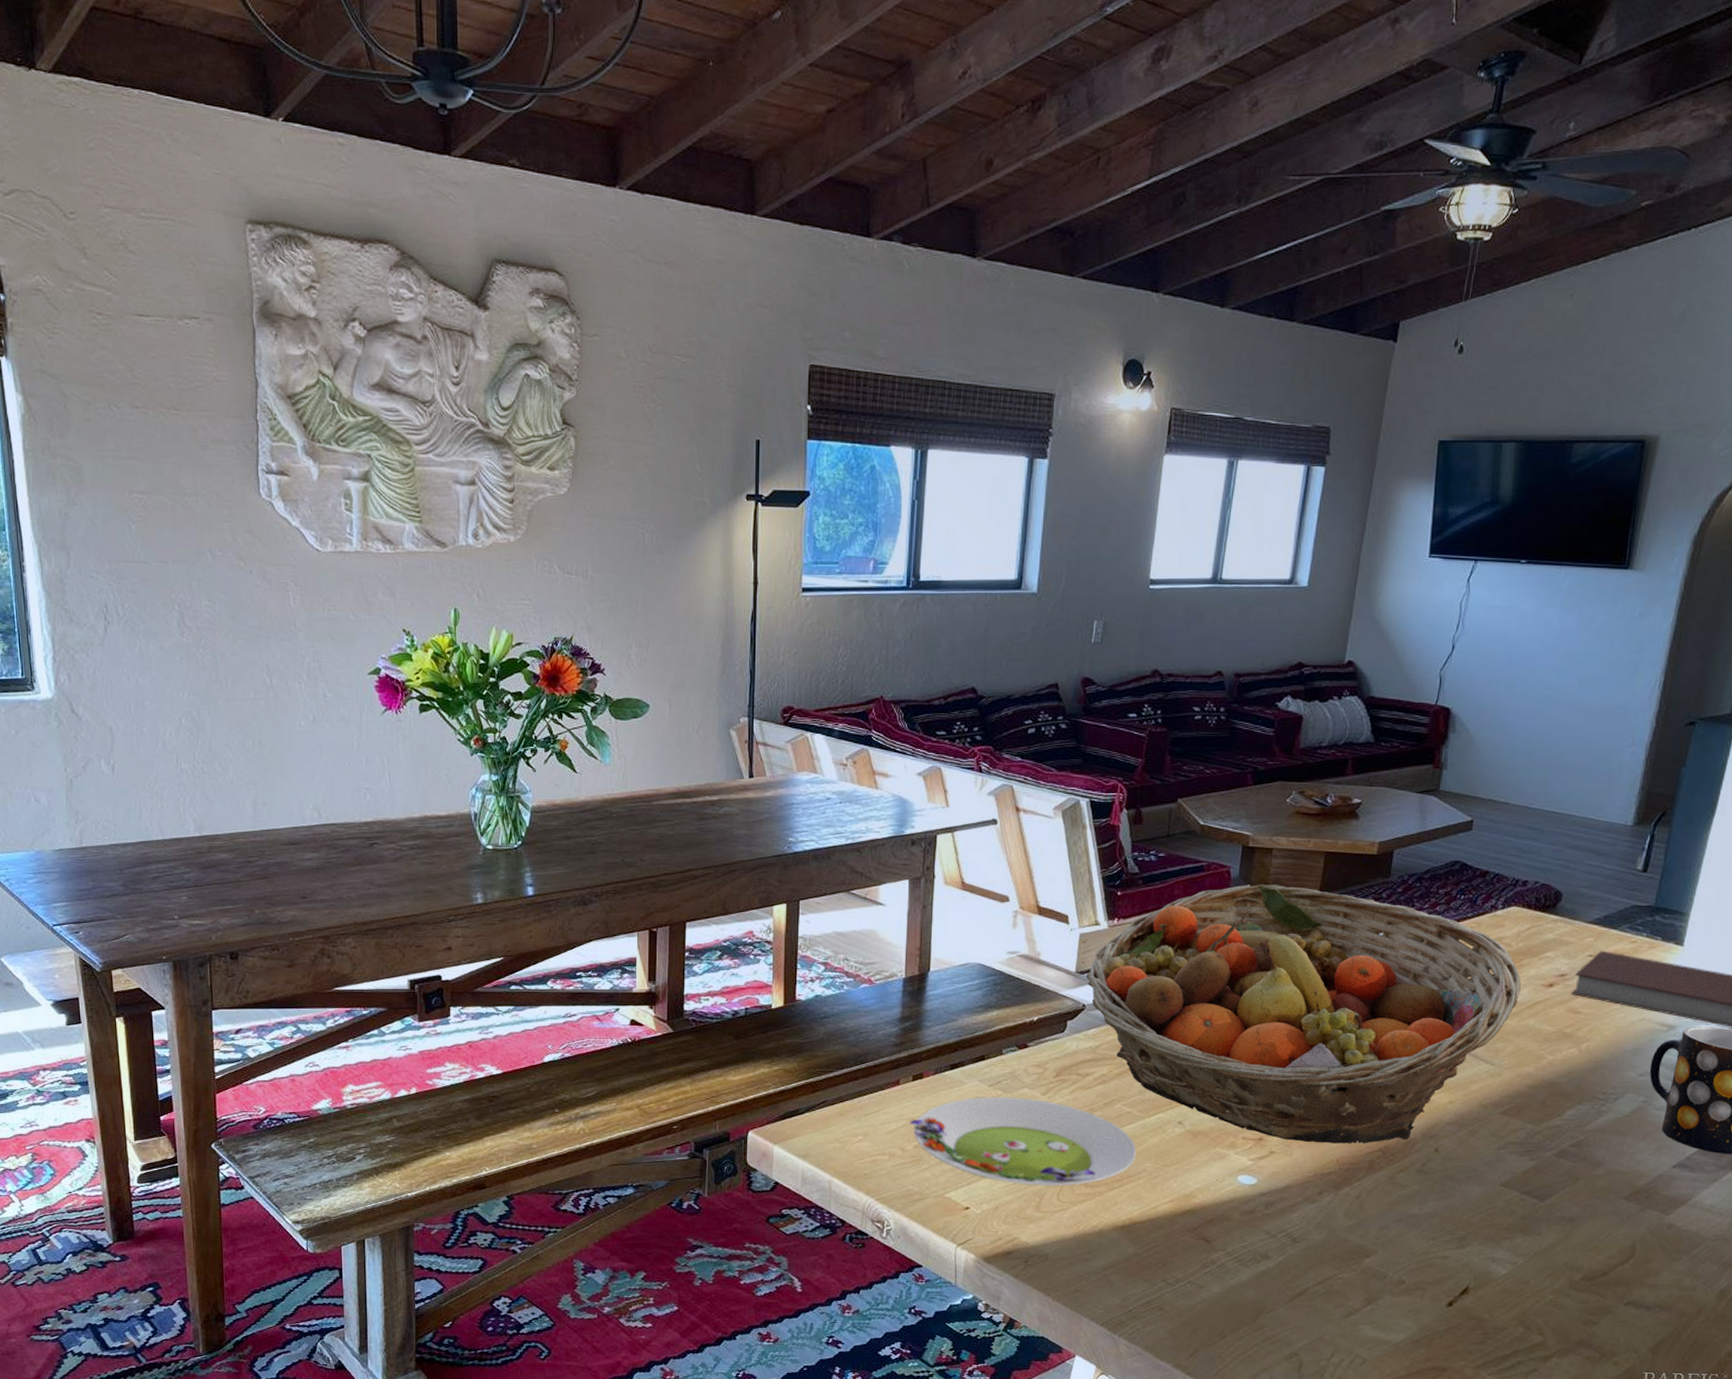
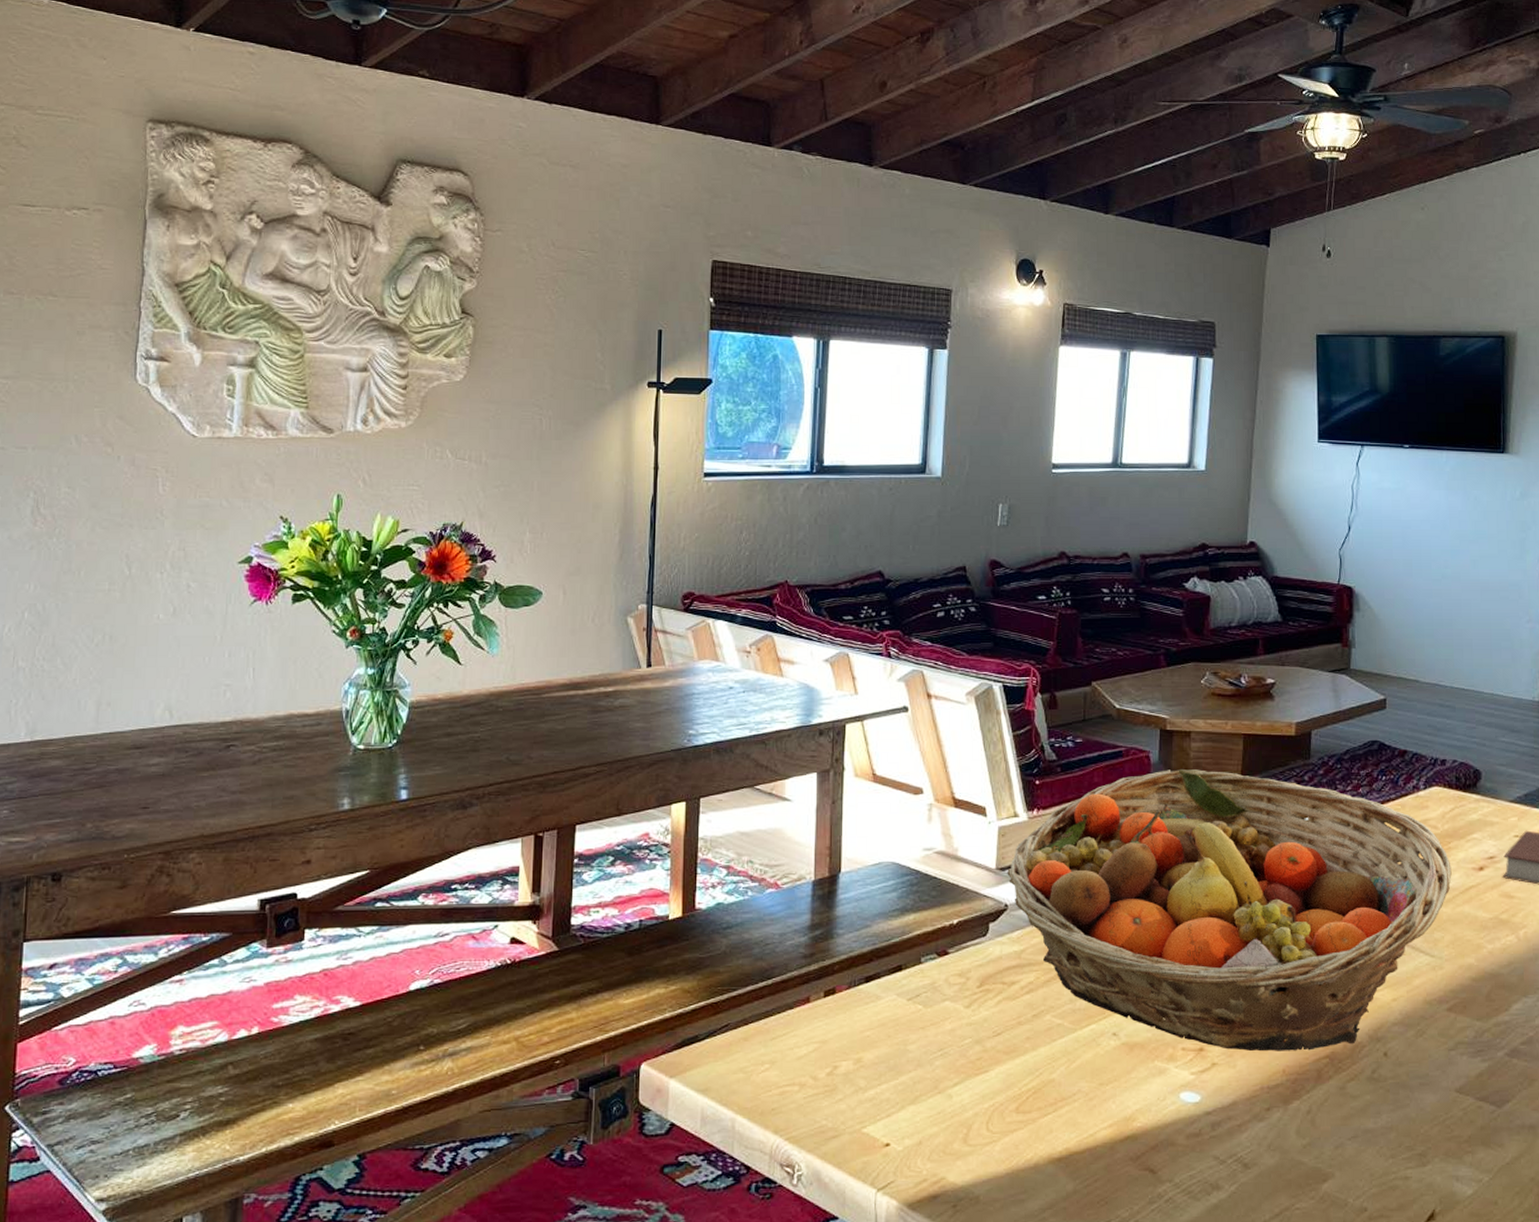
salad plate: present [909,1096,1137,1186] -> none [821,1011,1070,1115]

